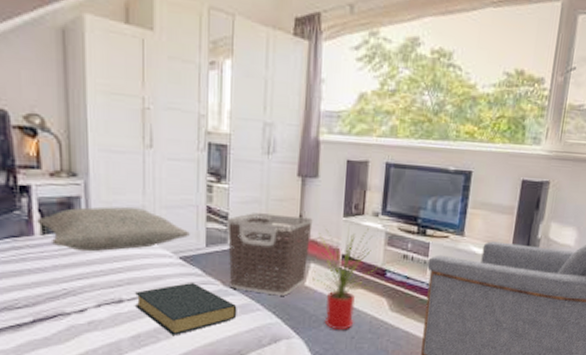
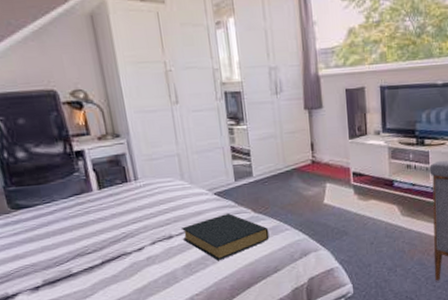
pillow: present [37,207,190,252] -> none [93,156,220,200]
clothes hamper: present [227,213,313,296] -> none [249,144,324,215]
house plant: present [312,224,383,331] -> none [324,145,390,239]

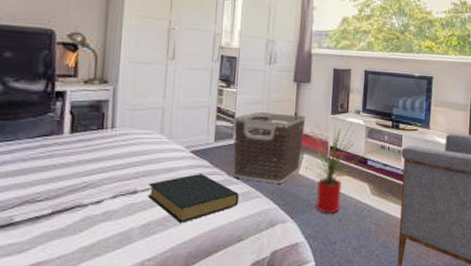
clothes hamper: none [249,144,324,215] -> present [233,112,306,184]
house plant: none [324,145,390,239] -> present [305,120,365,214]

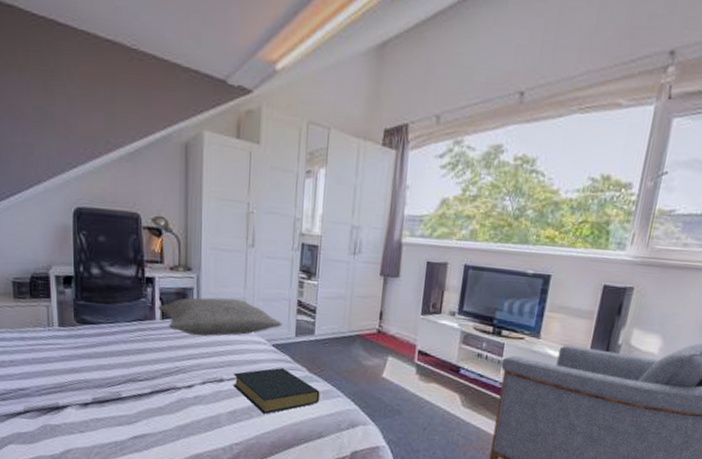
pillow: none [67,108,201,148] -> present [158,297,282,336]
clothes hamper: present [233,112,306,184] -> none [314,308,392,385]
house plant: present [305,120,365,214] -> none [389,322,457,422]

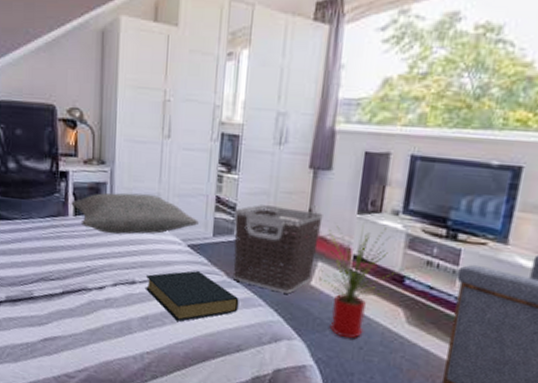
clothes hamper: none [314,308,392,385] -> present [234,205,323,294]
house plant: none [389,322,457,422] -> present [319,222,401,339]

